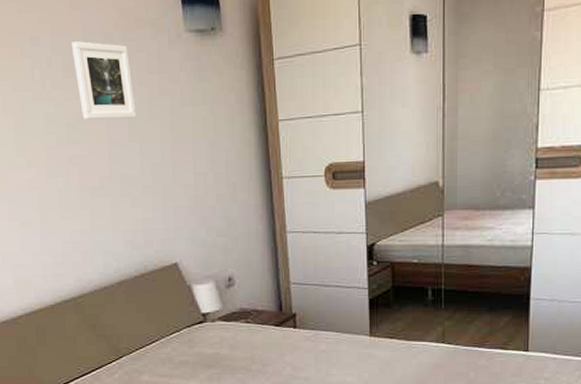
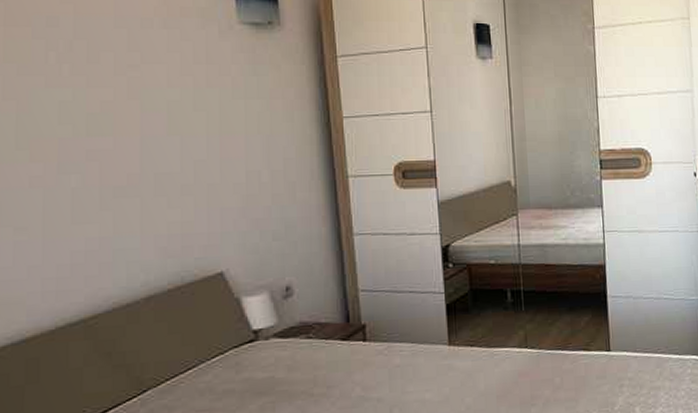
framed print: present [71,41,136,120] -> none [99,25,177,111]

